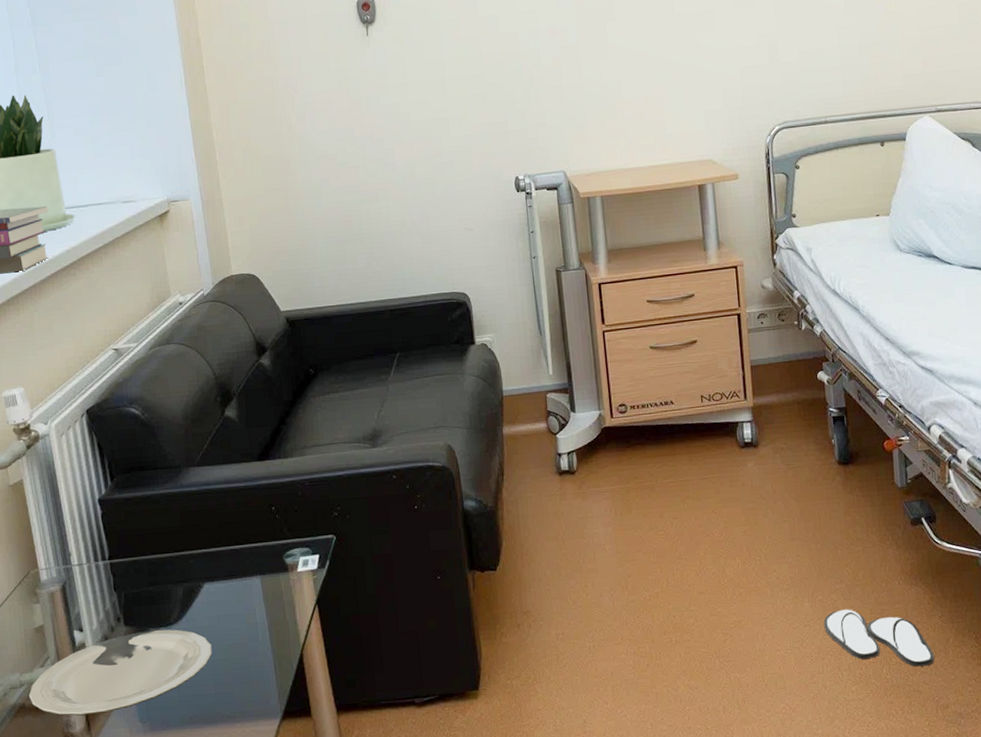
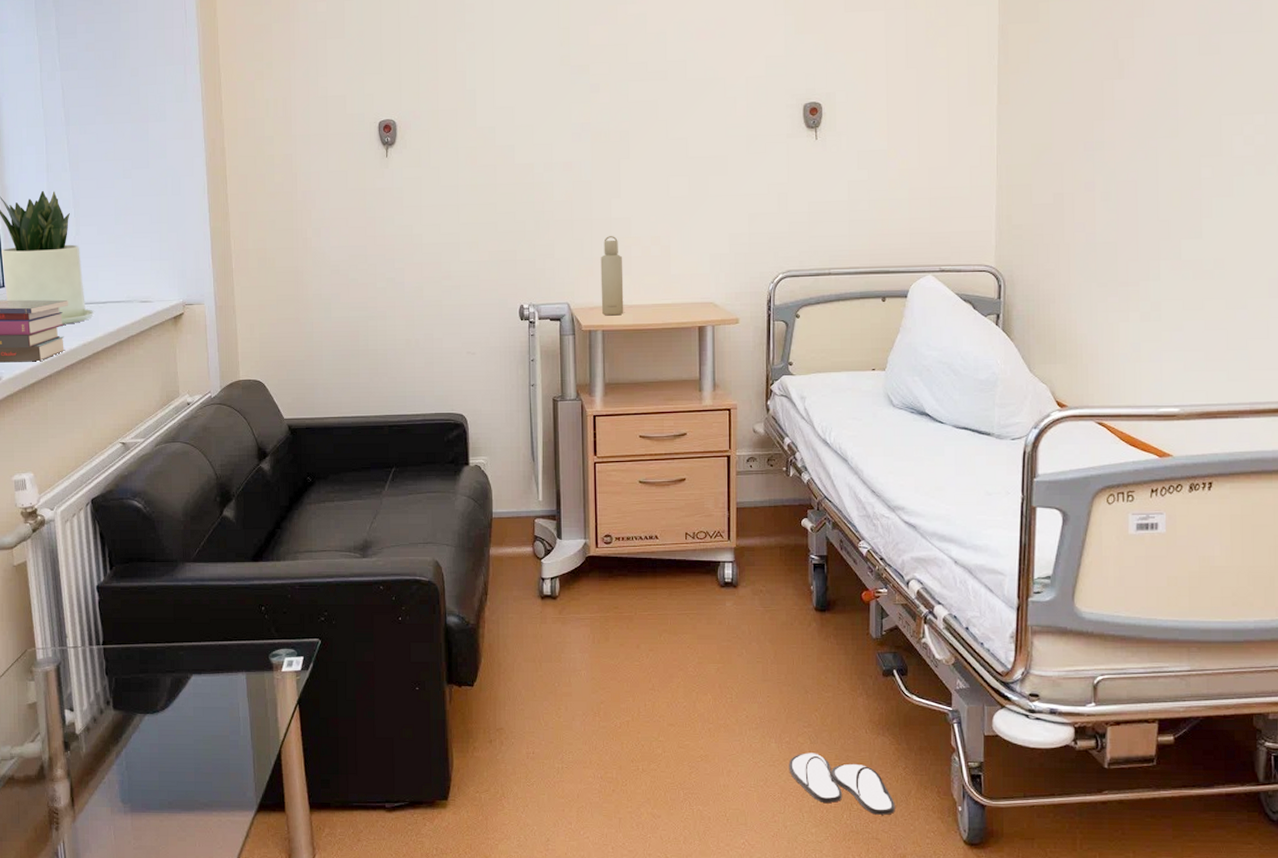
plate: present [28,629,212,716] -> none [18,715,195,792]
bottle: none [593,99,622,181] -> present [600,236,624,316]

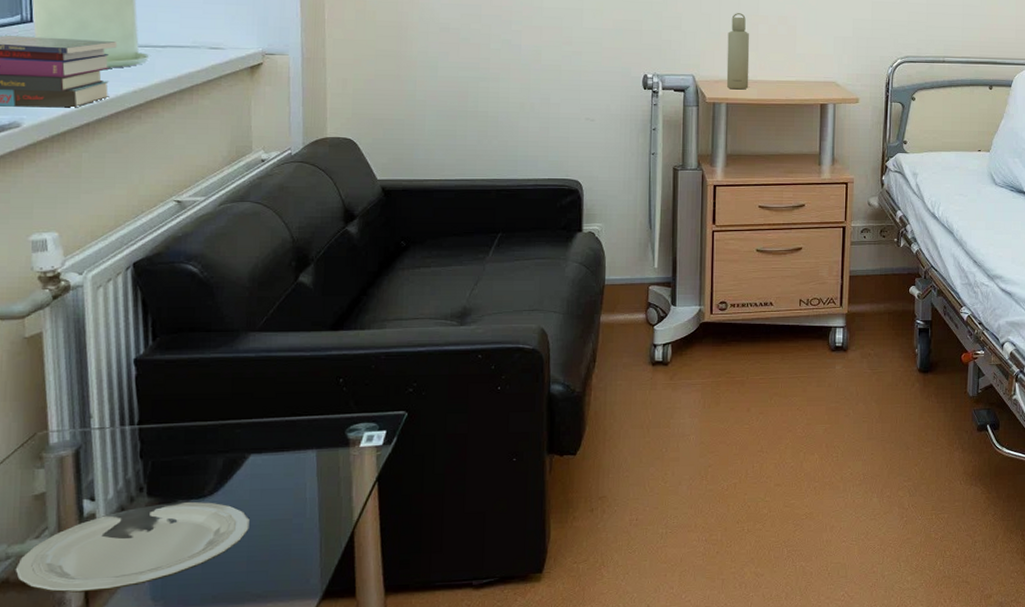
plate: none [18,715,195,792] -> present [15,501,250,593]
slippers: present [788,753,895,815] -> none [888,505,984,560]

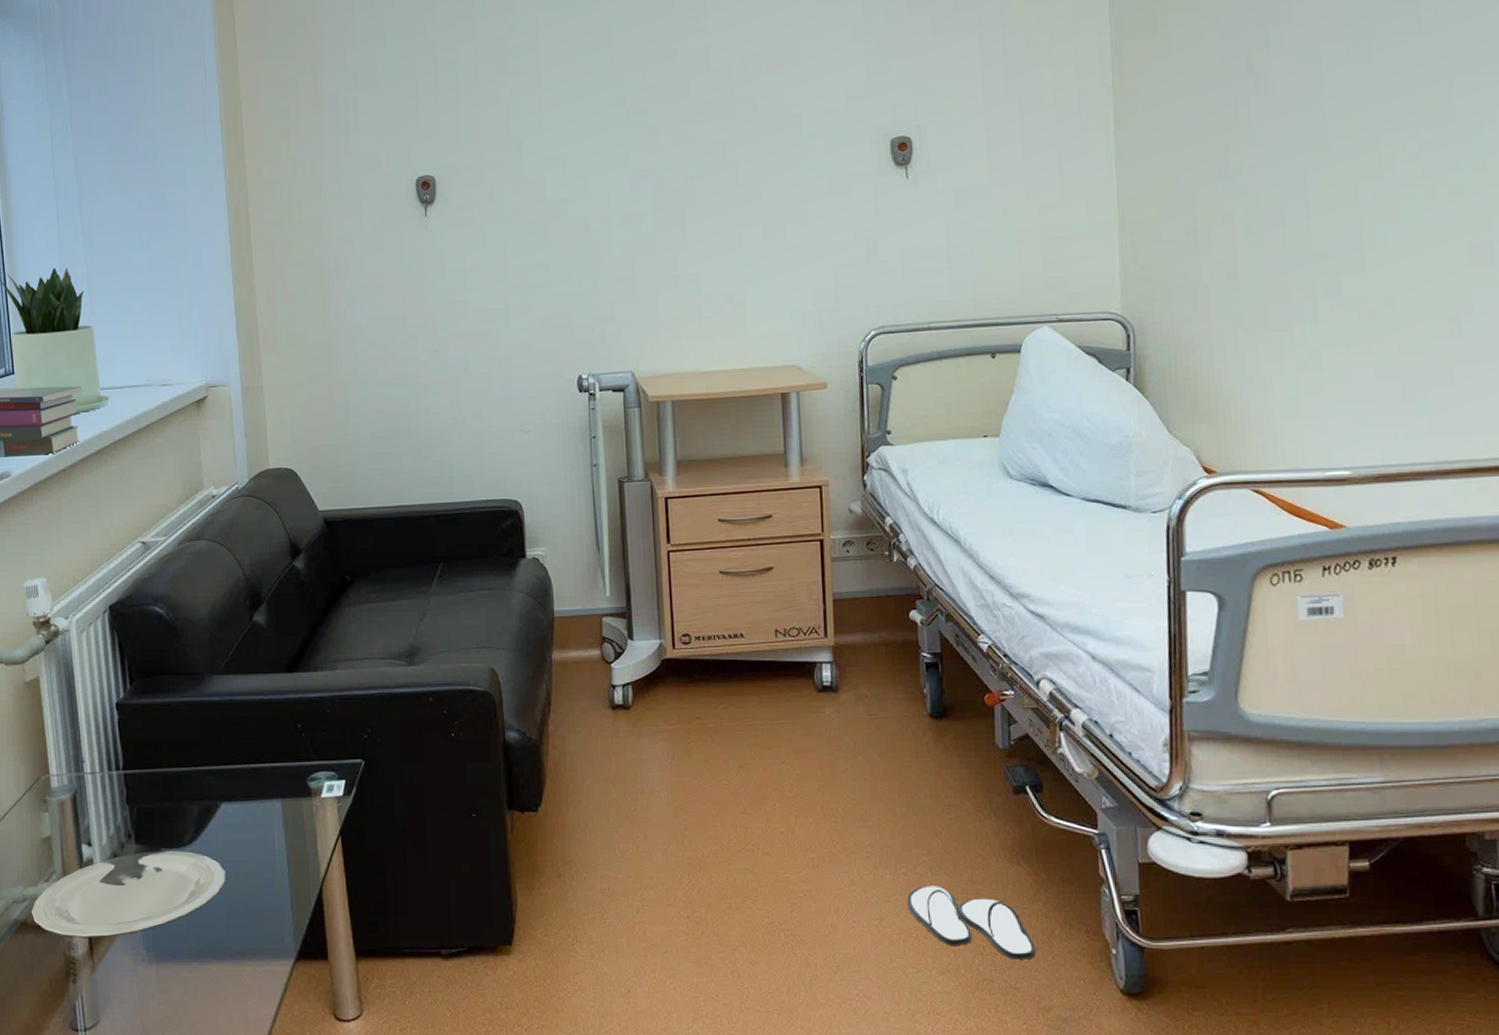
bottle: present [726,13,750,90] -> none [667,294,696,384]
slippers: none [888,505,984,560] -> present [907,886,1036,959]

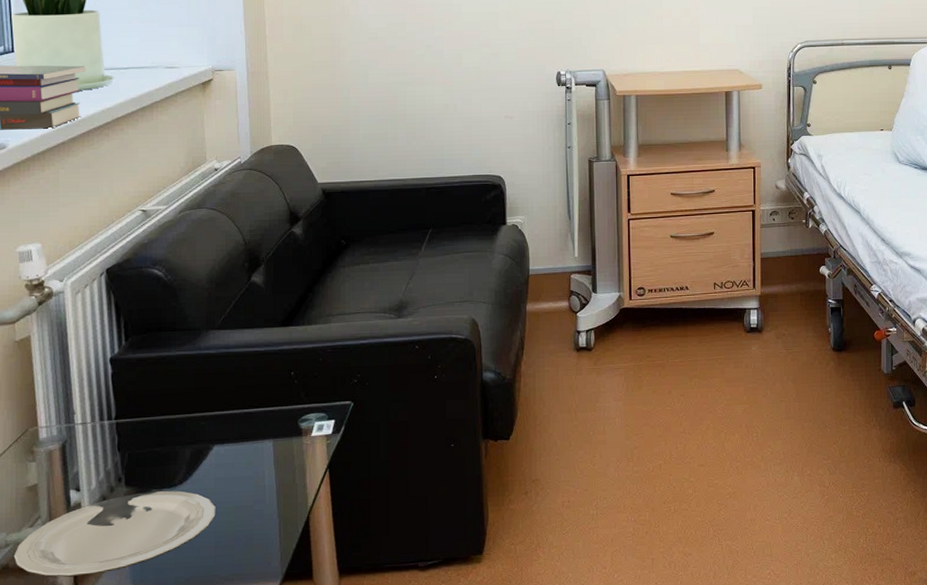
slippers: present [907,886,1036,959] -> none [810,483,906,537]

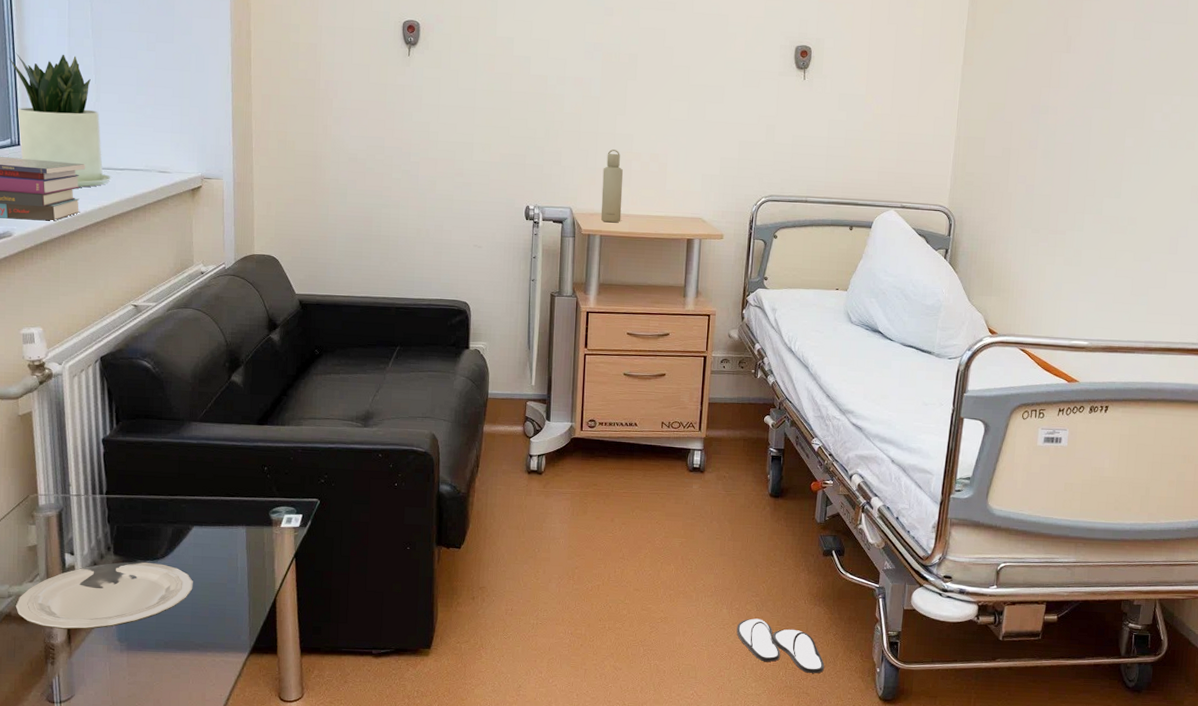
bottle: none [634,8,656,82] -> present [600,150,624,223]
slippers: none [810,483,906,537] -> present [736,618,824,673]

